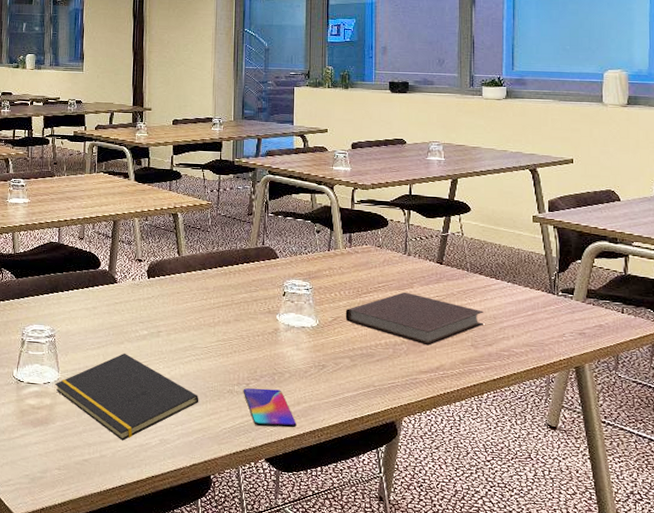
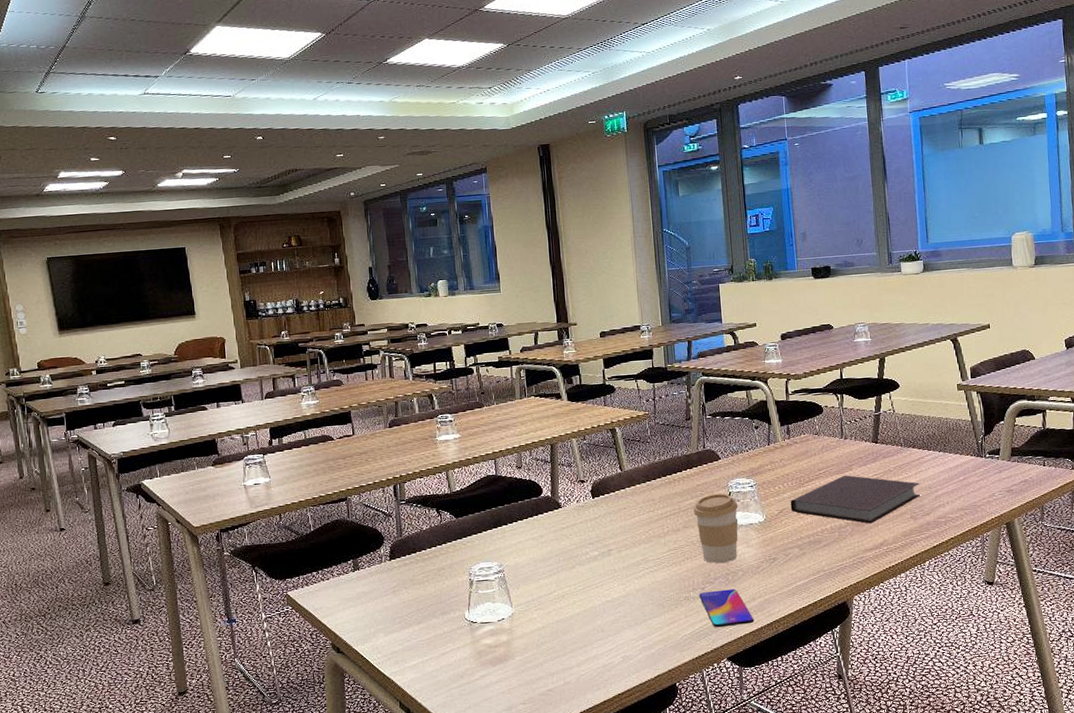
notepad: present [54,353,199,441] -> none [509,577,657,665]
coffee cup: none [246,291,292,362] -> present [693,493,738,564]

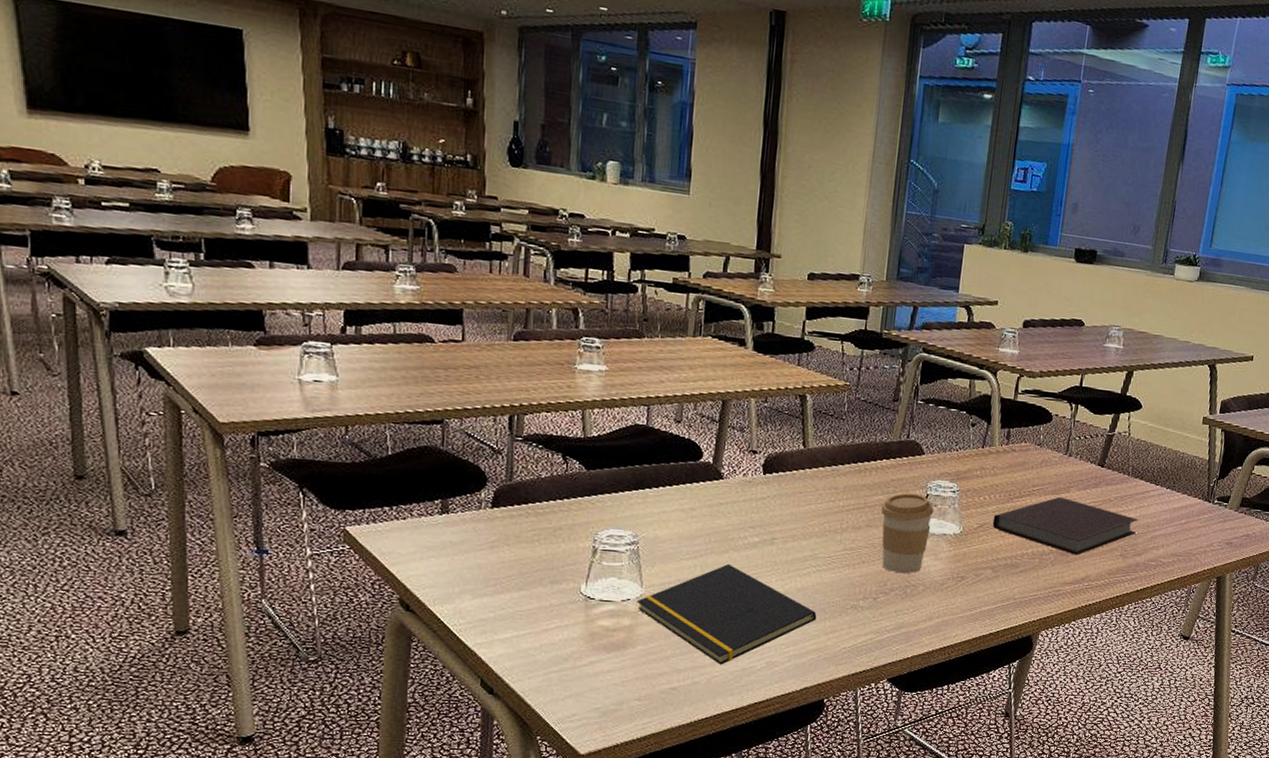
notepad: none [509,577,657,665] -> present [636,563,817,665]
smartphone: present [699,589,754,628] -> none [869,602,927,645]

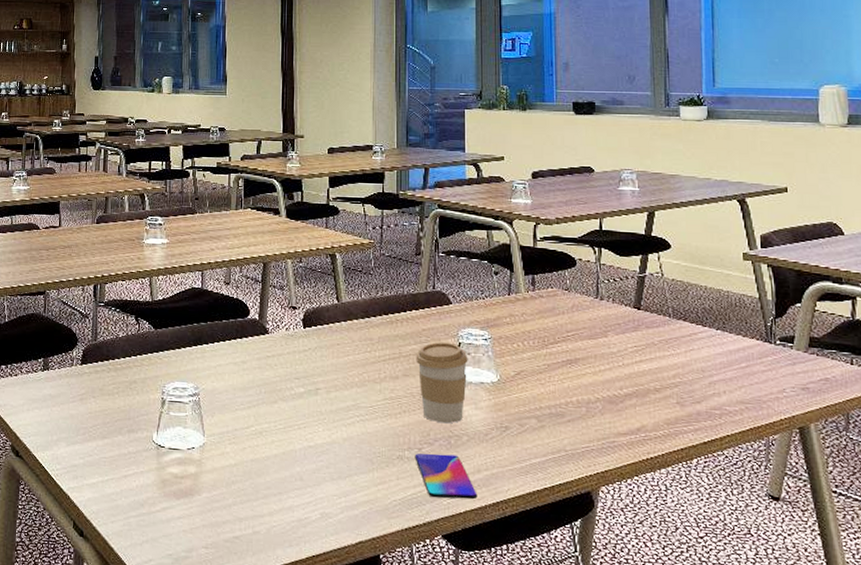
notepad: present [636,563,817,665] -> none [199,413,365,515]
smartphone: none [869,602,927,645] -> present [415,453,478,500]
notebook: present [992,497,1138,555] -> none [530,342,690,404]

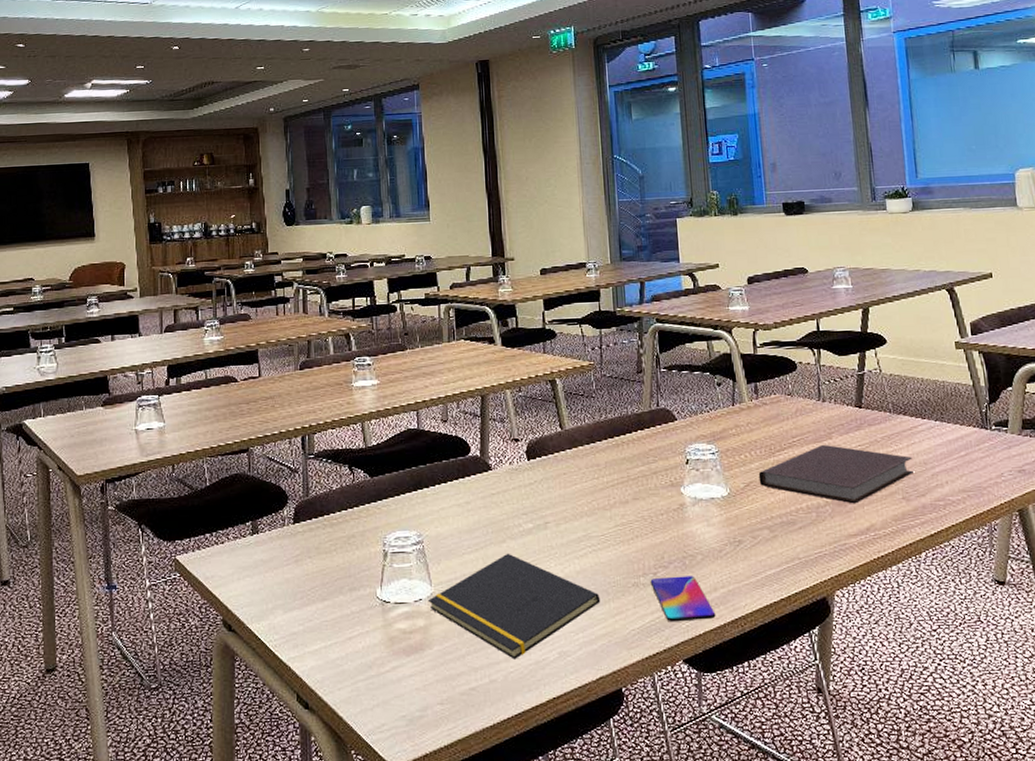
notepad: none [199,413,365,515] -> present [427,553,601,660]
coffee cup: present [416,341,468,424] -> none [644,460,697,544]
notebook: none [530,342,690,404] -> present [758,445,913,504]

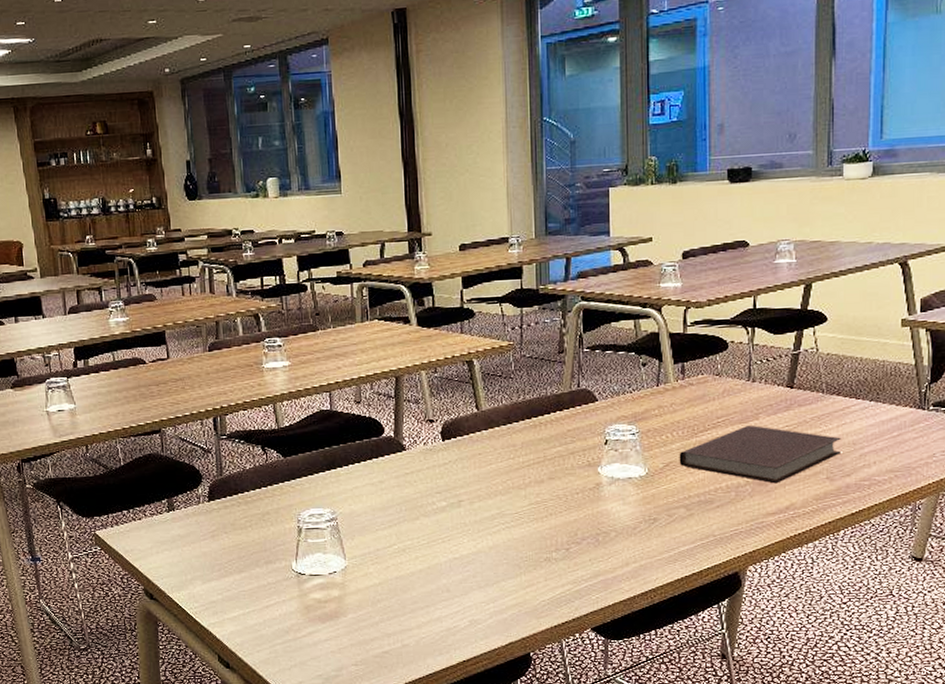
notepad: present [427,553,601,660] -> none [342,529,512,627]
smartphone: present [650,575,716,622] -> none [562,551,626,594]

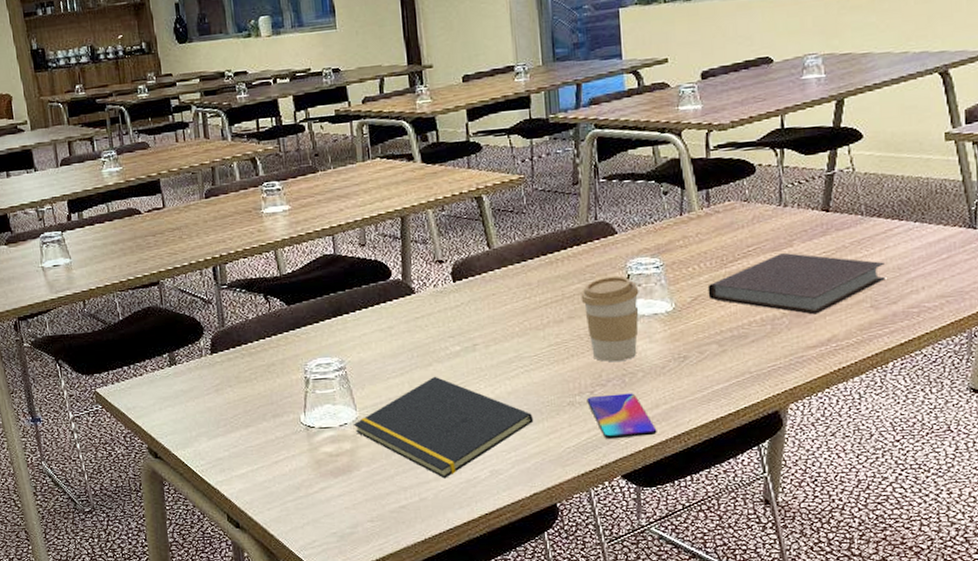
notepad: none [342,529,512,627] -> present [353,376,534,479]
coffee cup: none [561,440,616,522] -> present [580,275,639,362]
smartphone: none [562,551,626,594] -> present [587,393,657,440]

